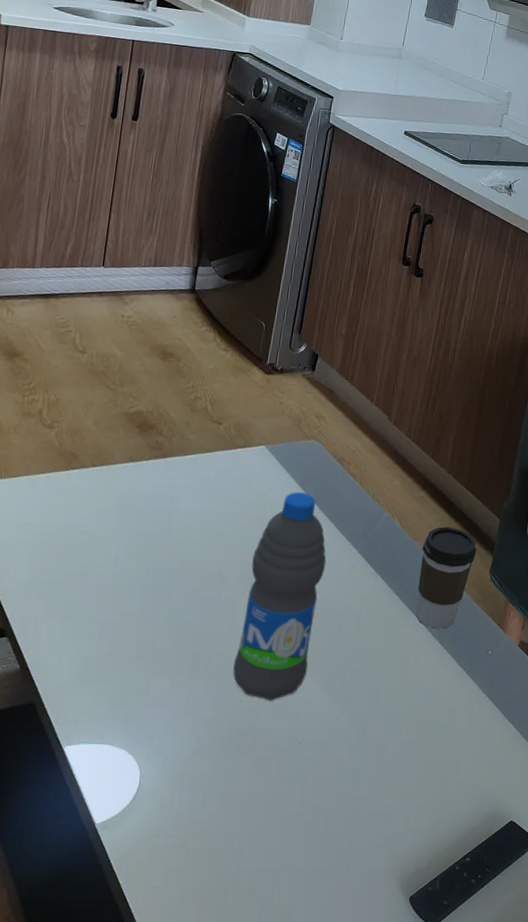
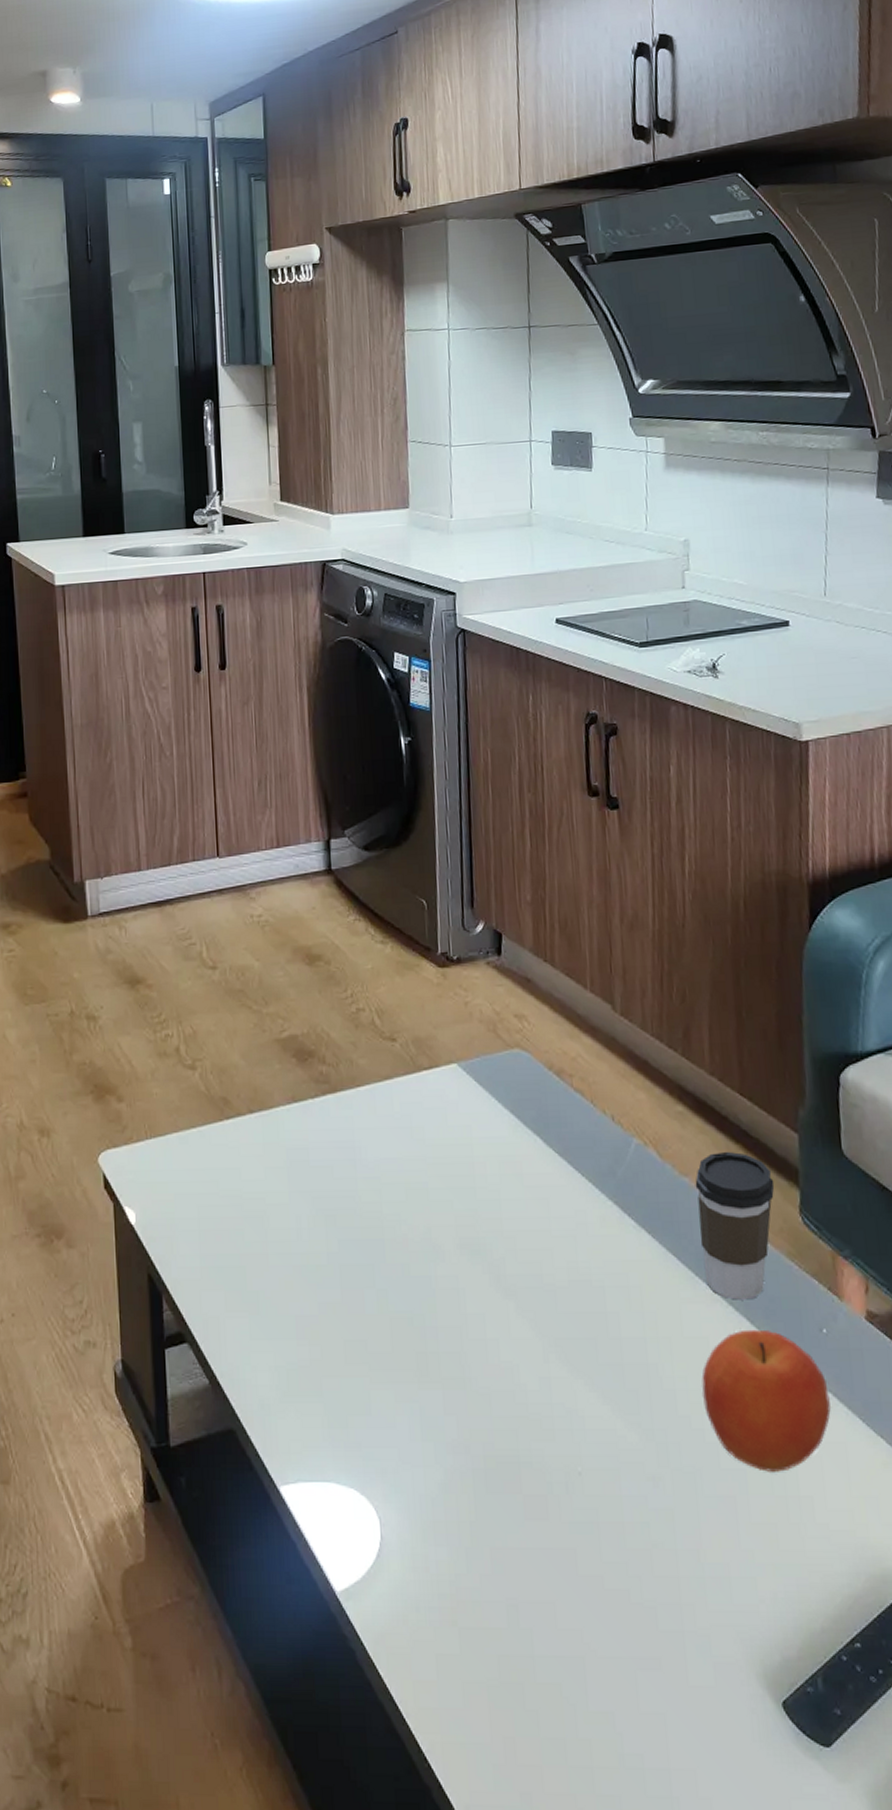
water bottle: present [233,492,327,700] -> none [469,1122,572,1414]
fruit: none [397,649,484,745] -> present [701,1329,831,1472]

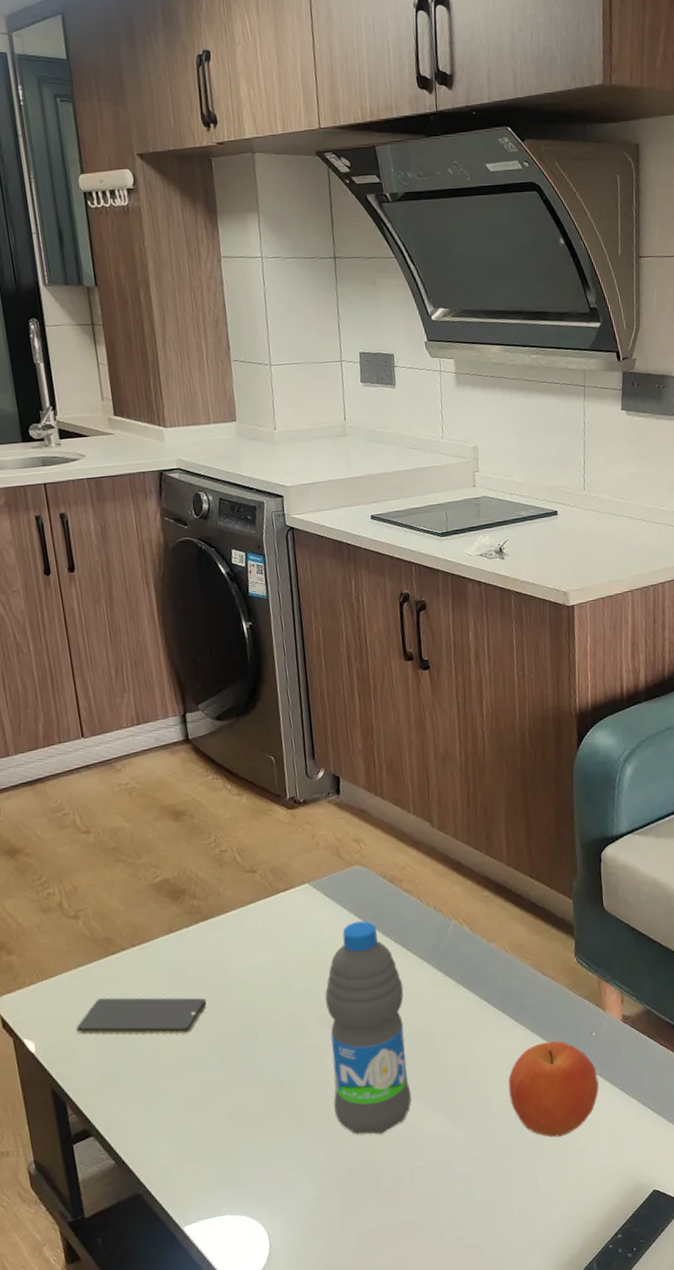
smartphone: none [181,1171,328,1232] -> present [76,997,207,1034]
water bottle: none [469,1122,572,1414] -> present [325,921,412,1135]
coffee cup: present [695,1151,775,1300] -> none [499,919,557,1025]

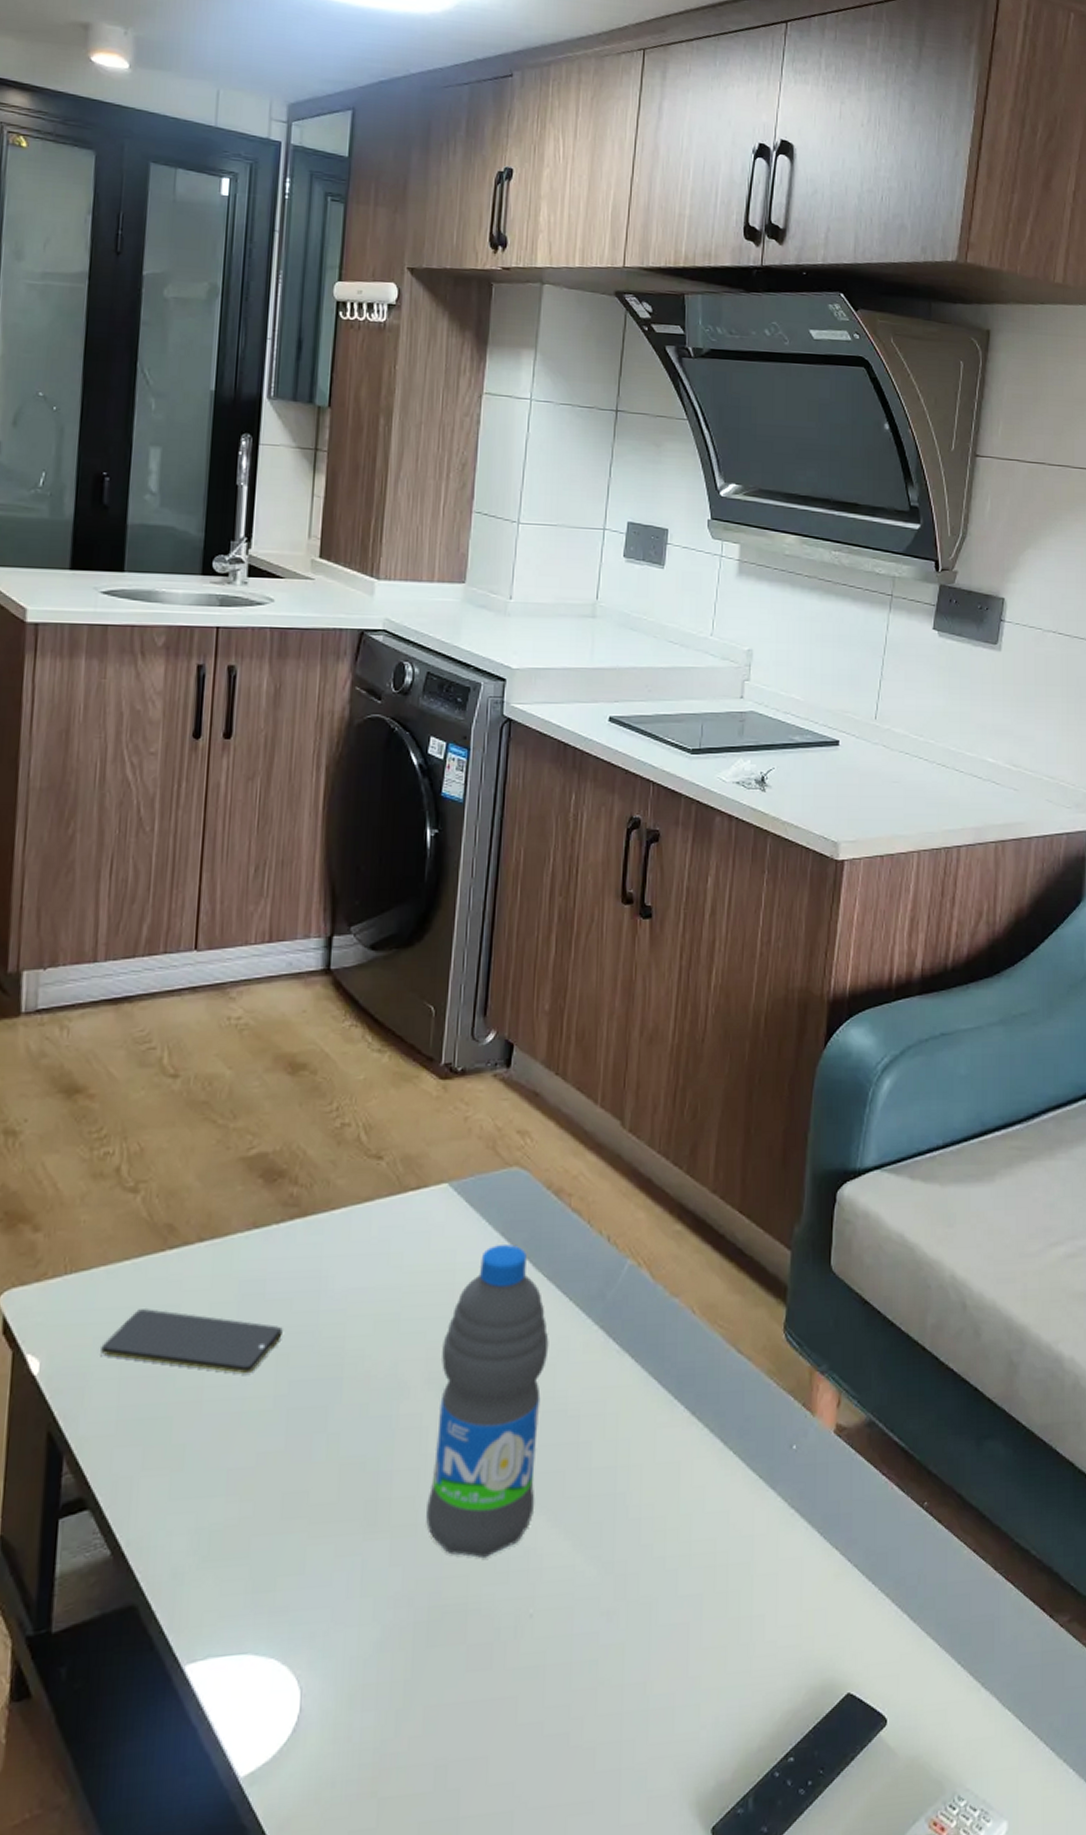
fruit: present [508,1041,599,1138] -> none [668,1450,792,1595]

